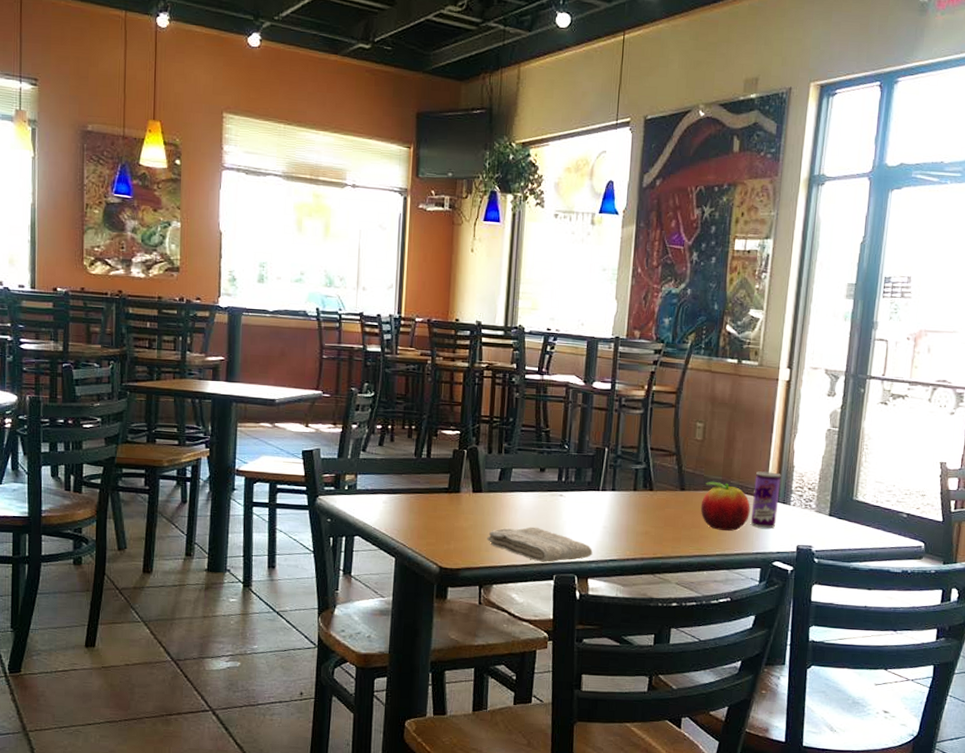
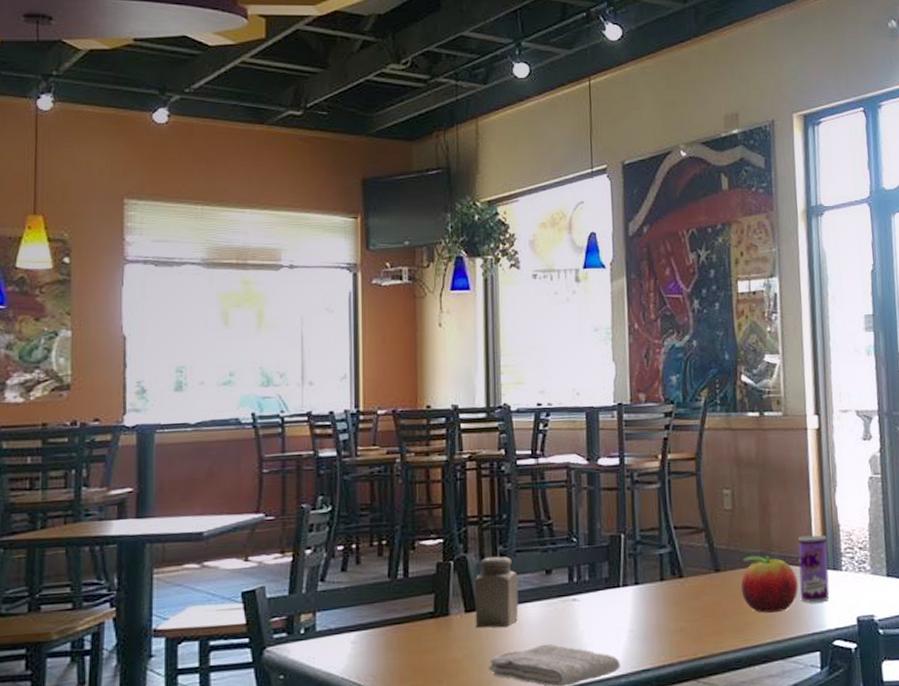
salt shaker: none [480,450,517,509] -> present [474,556,519,628]

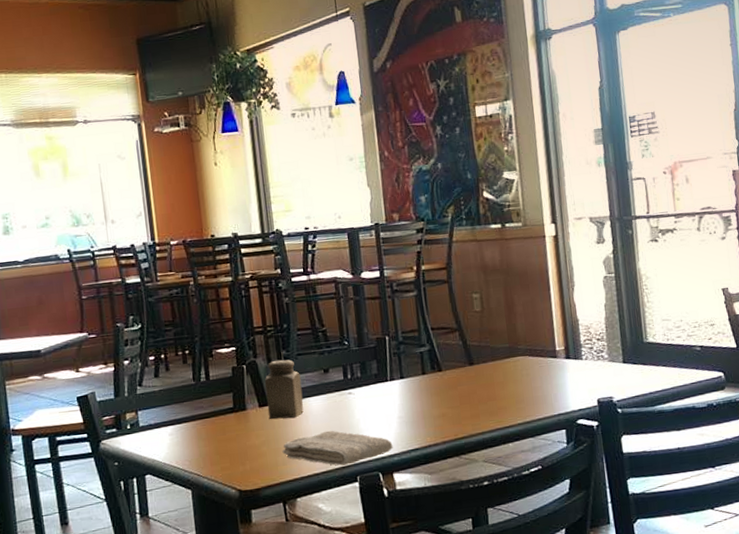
fruit: present [740,555,798,613] -> none [492,349,544,399]
beverage can: present [798,535,830,603] -> none [541,329,572,388]

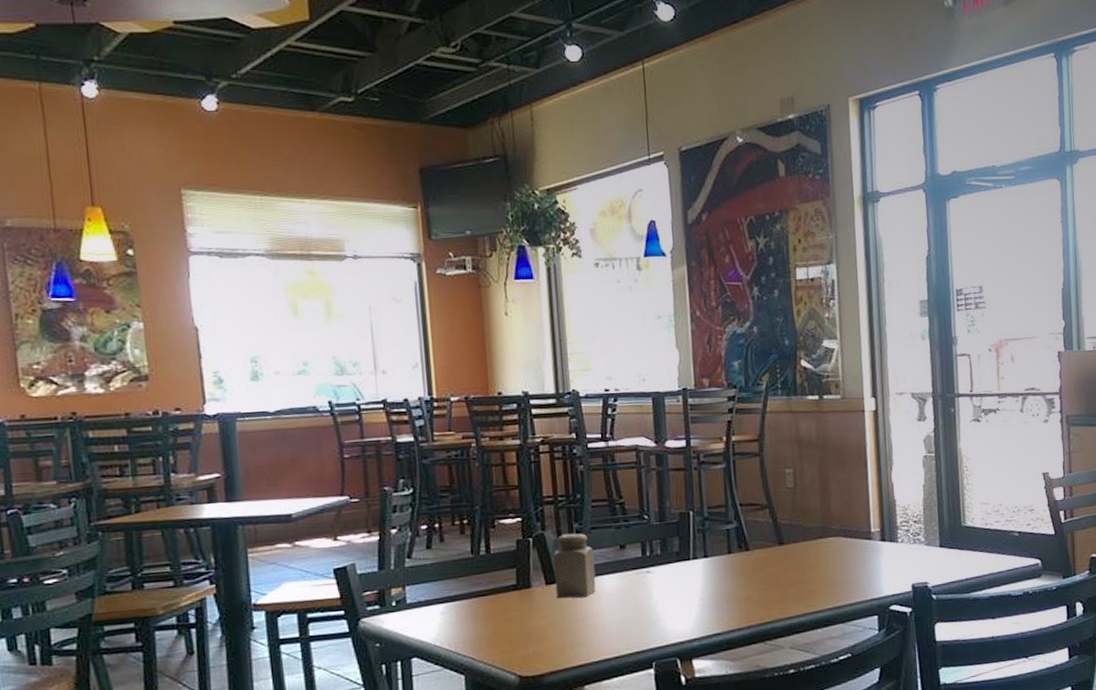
washcloth: present [282,430,393,466] -> none [570,611,693,651]

